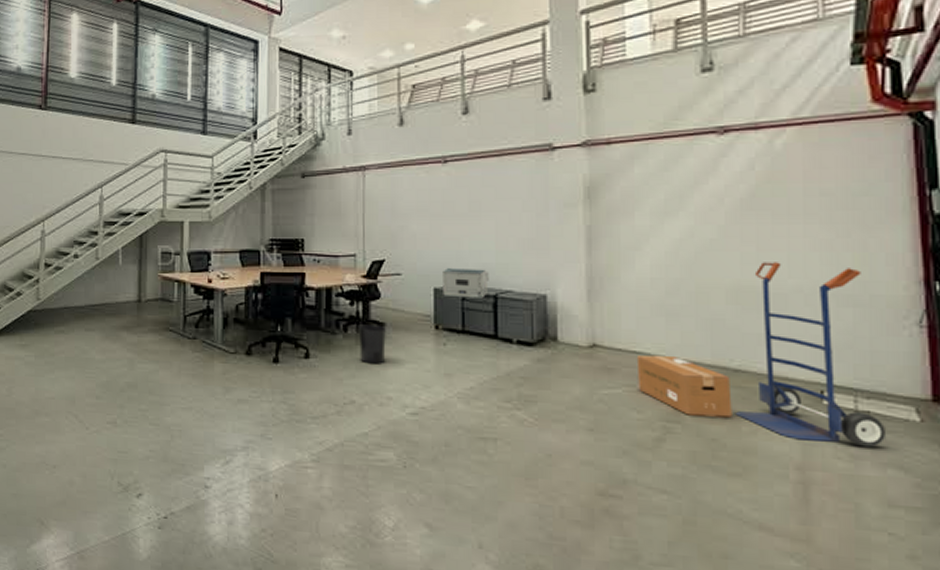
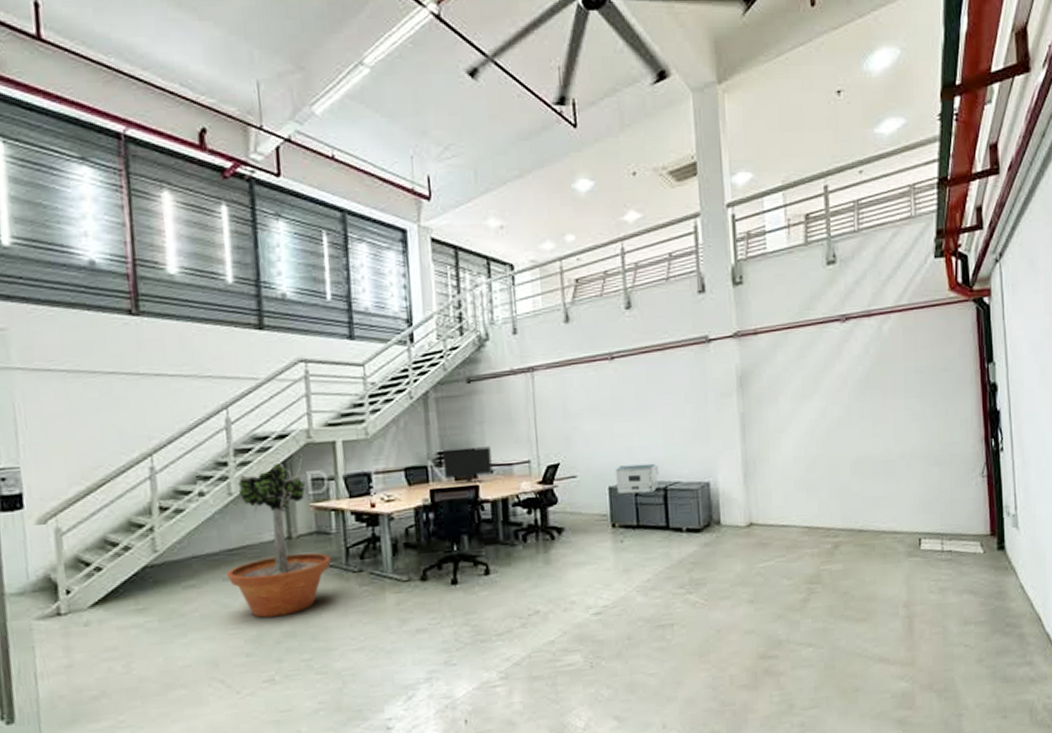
potted tree: none [89,230,171,368] -> present [227,454,331,618]
monitor: none [274,237,319,271] -> present [442,446,493,485]
waste bin: present [358,324,387,364] -> none [537,530,567,571]
box: present [636,354,732,418] -> none [785,525,858,575]
handcart: present [734,262,887,448] -> none [859,433,963,582]

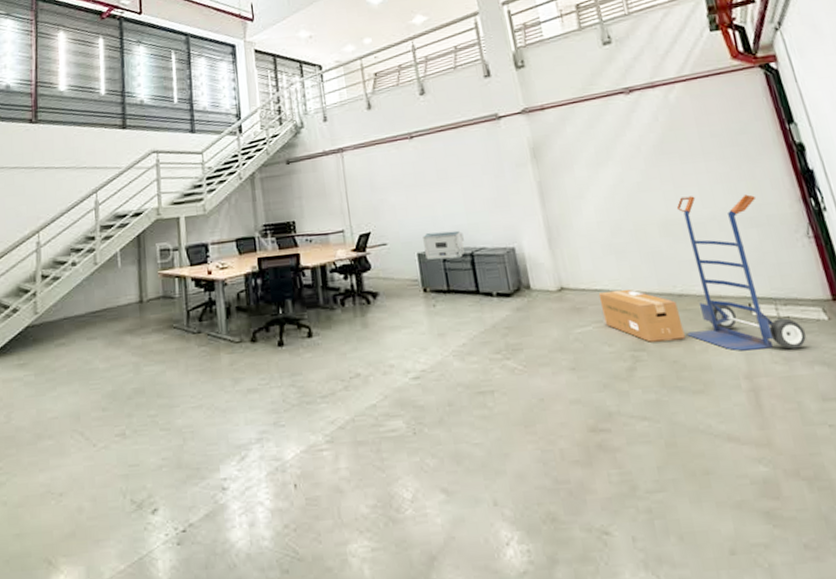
potted tree: present [227,454,331,618] -> none [90,228,175,375]
monitor: present [442,446,493,485] -> none [267,218,311,254]
box: none [785,525,858,575] -> present [598,289,686,342]
handcart: none [859,433,963,582] -> present [676,194,807,351]

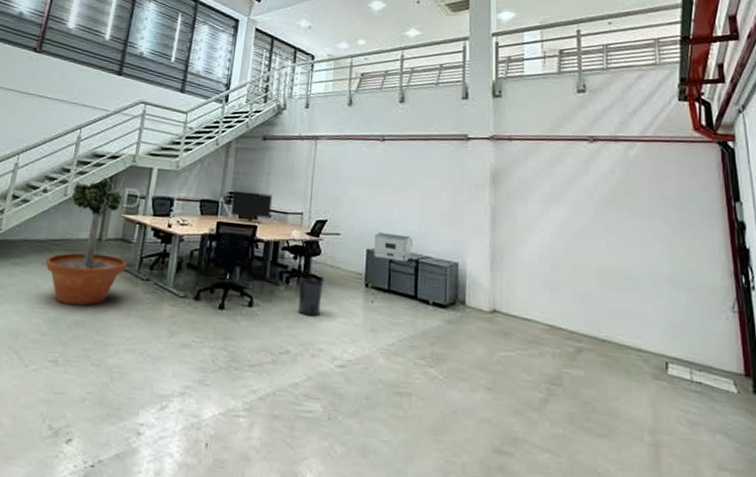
potted tree: none [90,228,175,375] -> present [45,173,127,306]
monitor: none [267,218,311,254] -> present [231,191,272,224]
waste bin: none [354,295,383,335] -> present [298,278,324,317]
box: present [598,289,686,342] -> none [527,322,601,383]
handcart: present [676,194,807,351] -> none [602,249,714,415]

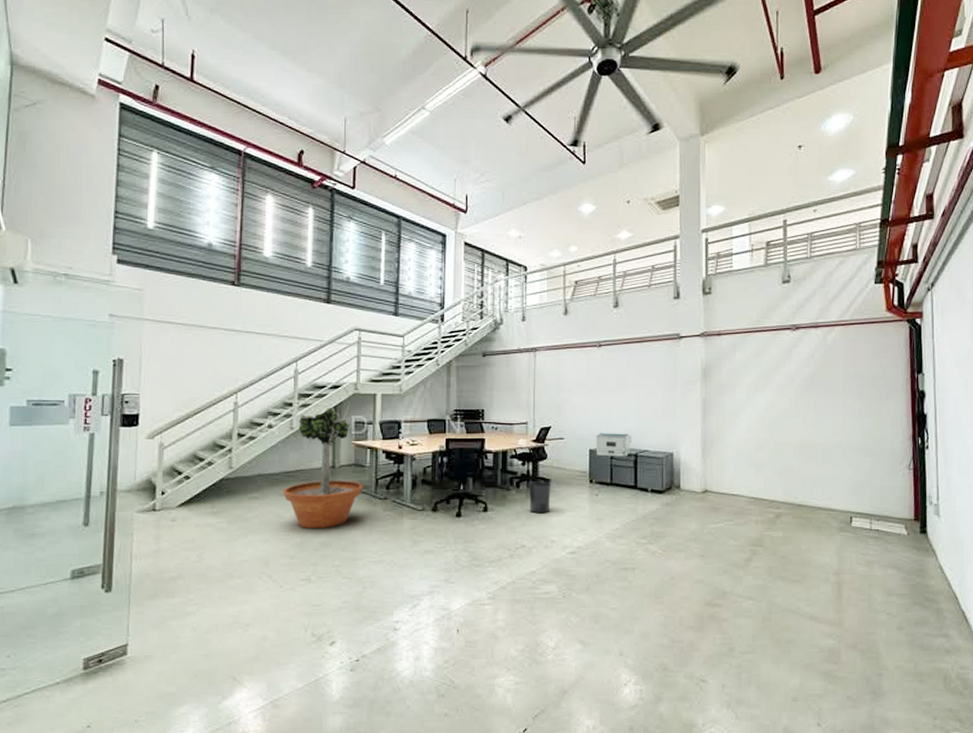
monitor: present [231,191,272,224] -> none [458,408,497,437]

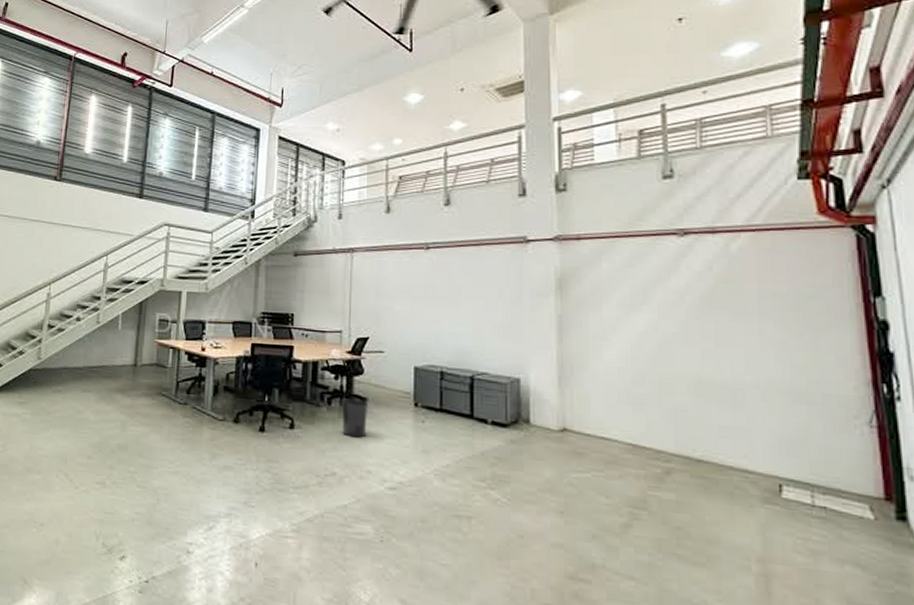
potted tree: present [283,402,363,528] -> none [85,298,164,430]
printer: present [596,433,631,457] -> none [423,348,466,379]

